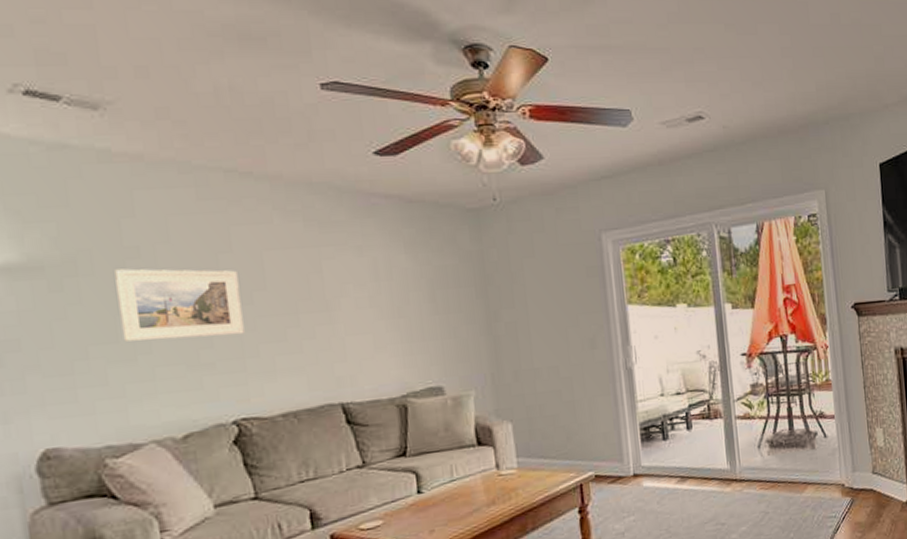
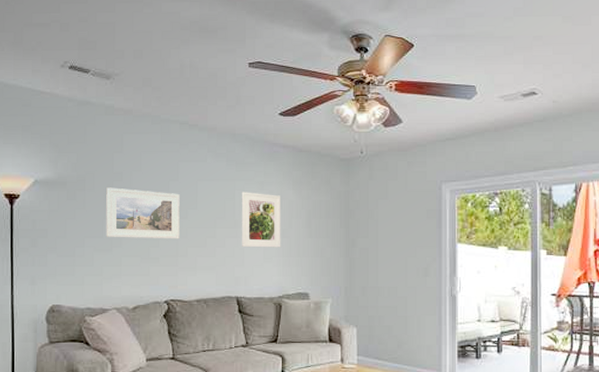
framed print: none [331,260,398,337] -> present [241,192,281,248]

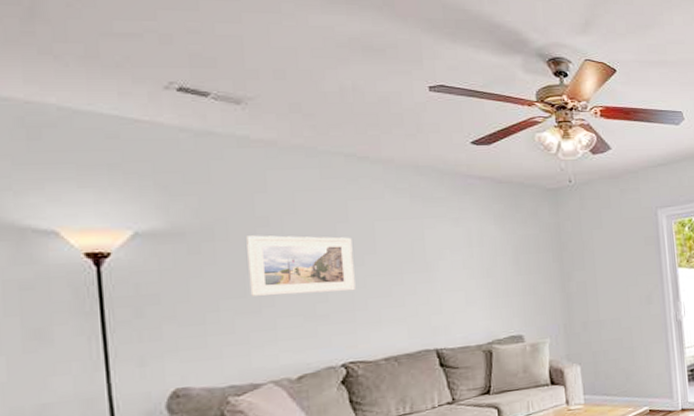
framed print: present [241,192,281,248] -> none [432,230,486,293]

